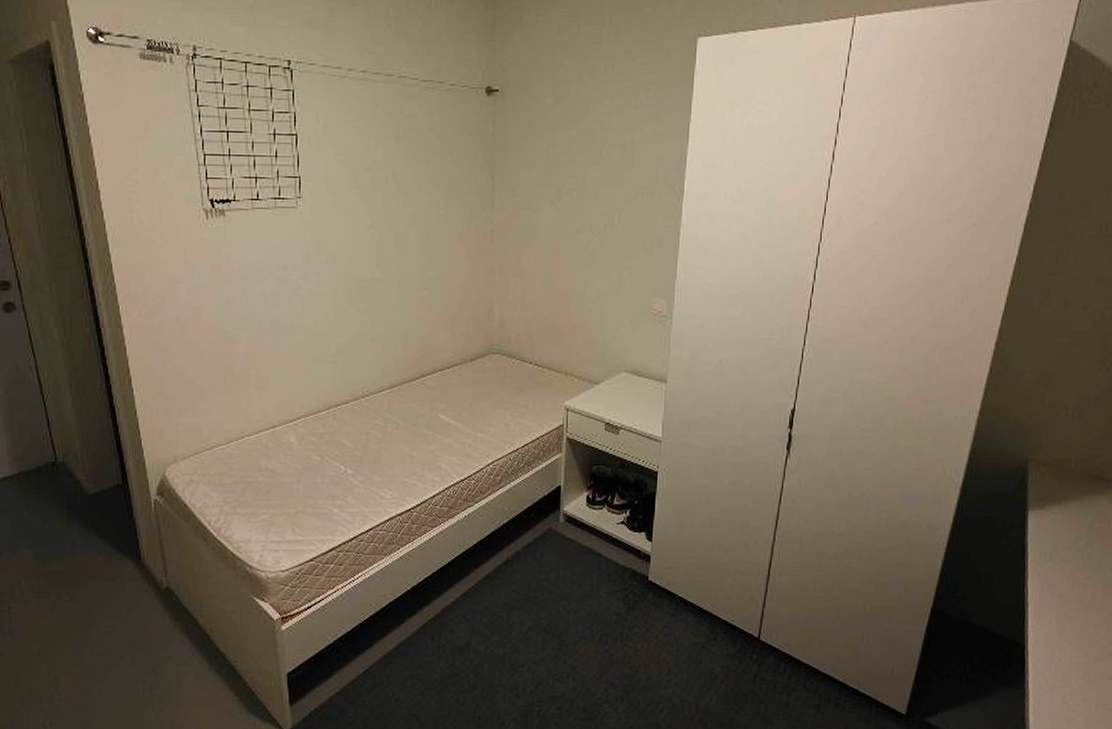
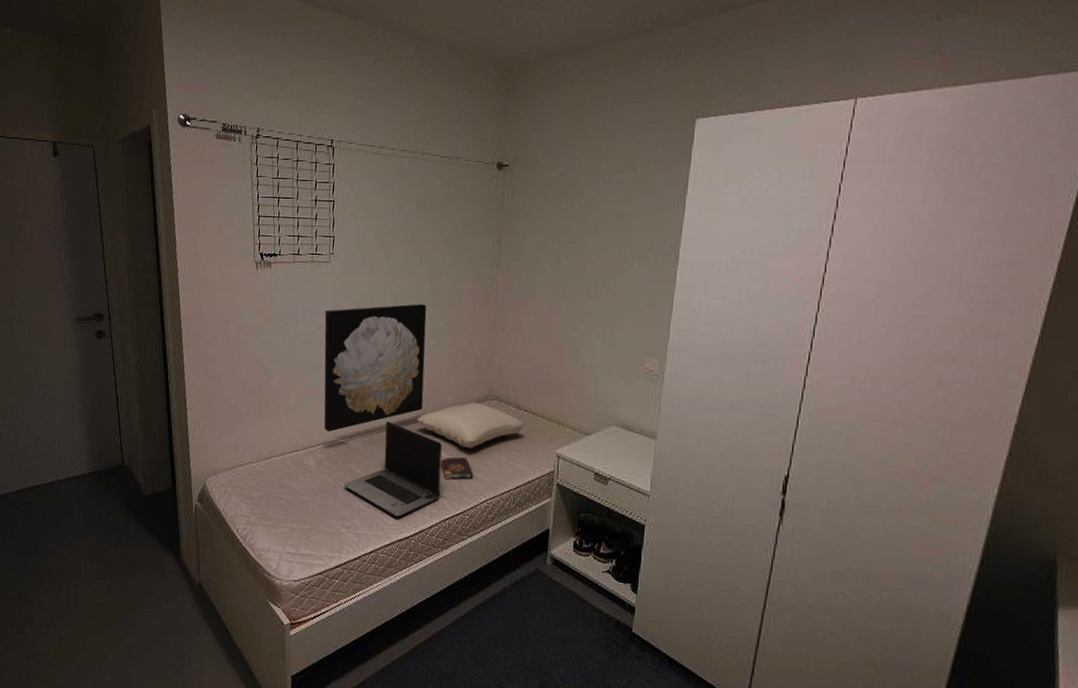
wall art: none [295,252,418,403] -> present [324,304,427,432]
laptop computer: none [332,386,442,490] -> present [343,421,443,517]
pillow: none [410,358,529,408] -> present [416,402,524,448]
book: none [441,418,478,444] -> present [440,457,474,480]

